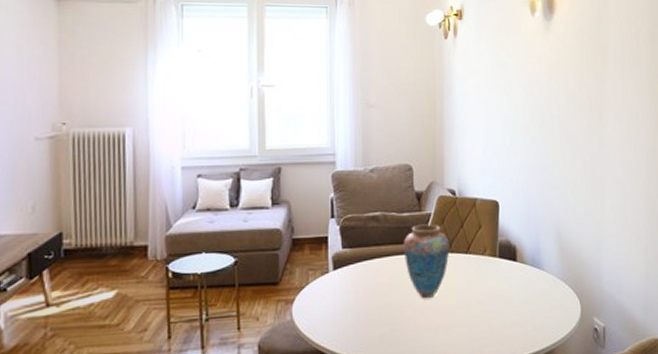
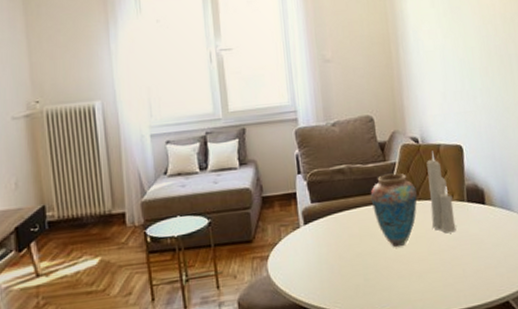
candle: none [461,204,486,288] -> present [426,150,456,233]

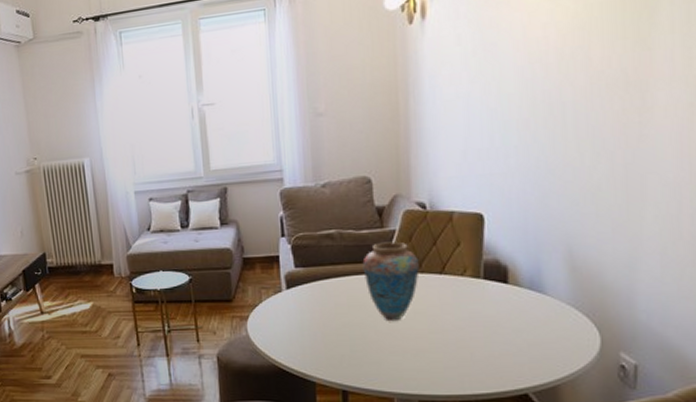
candle: present [426,150,456,233] -> none [434,218,466,312]

